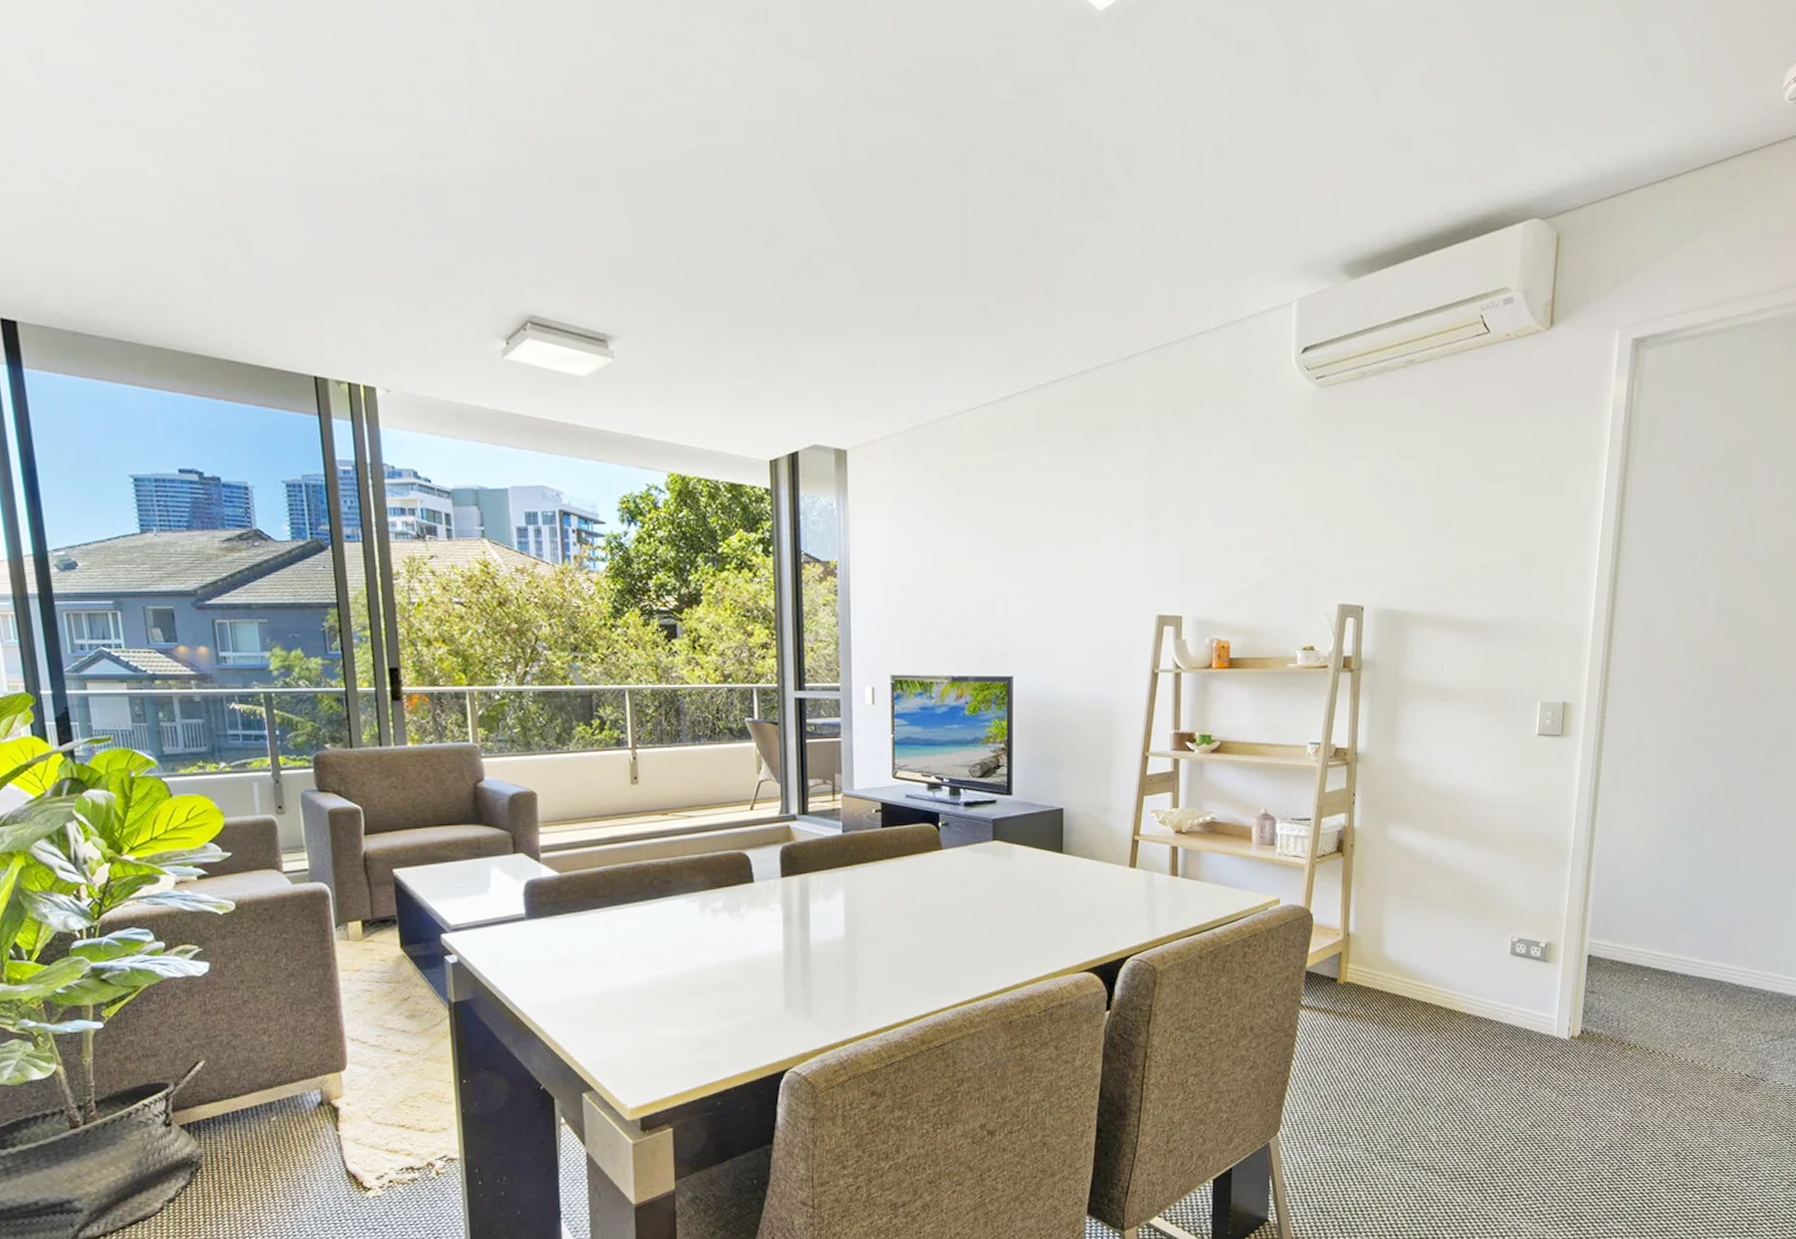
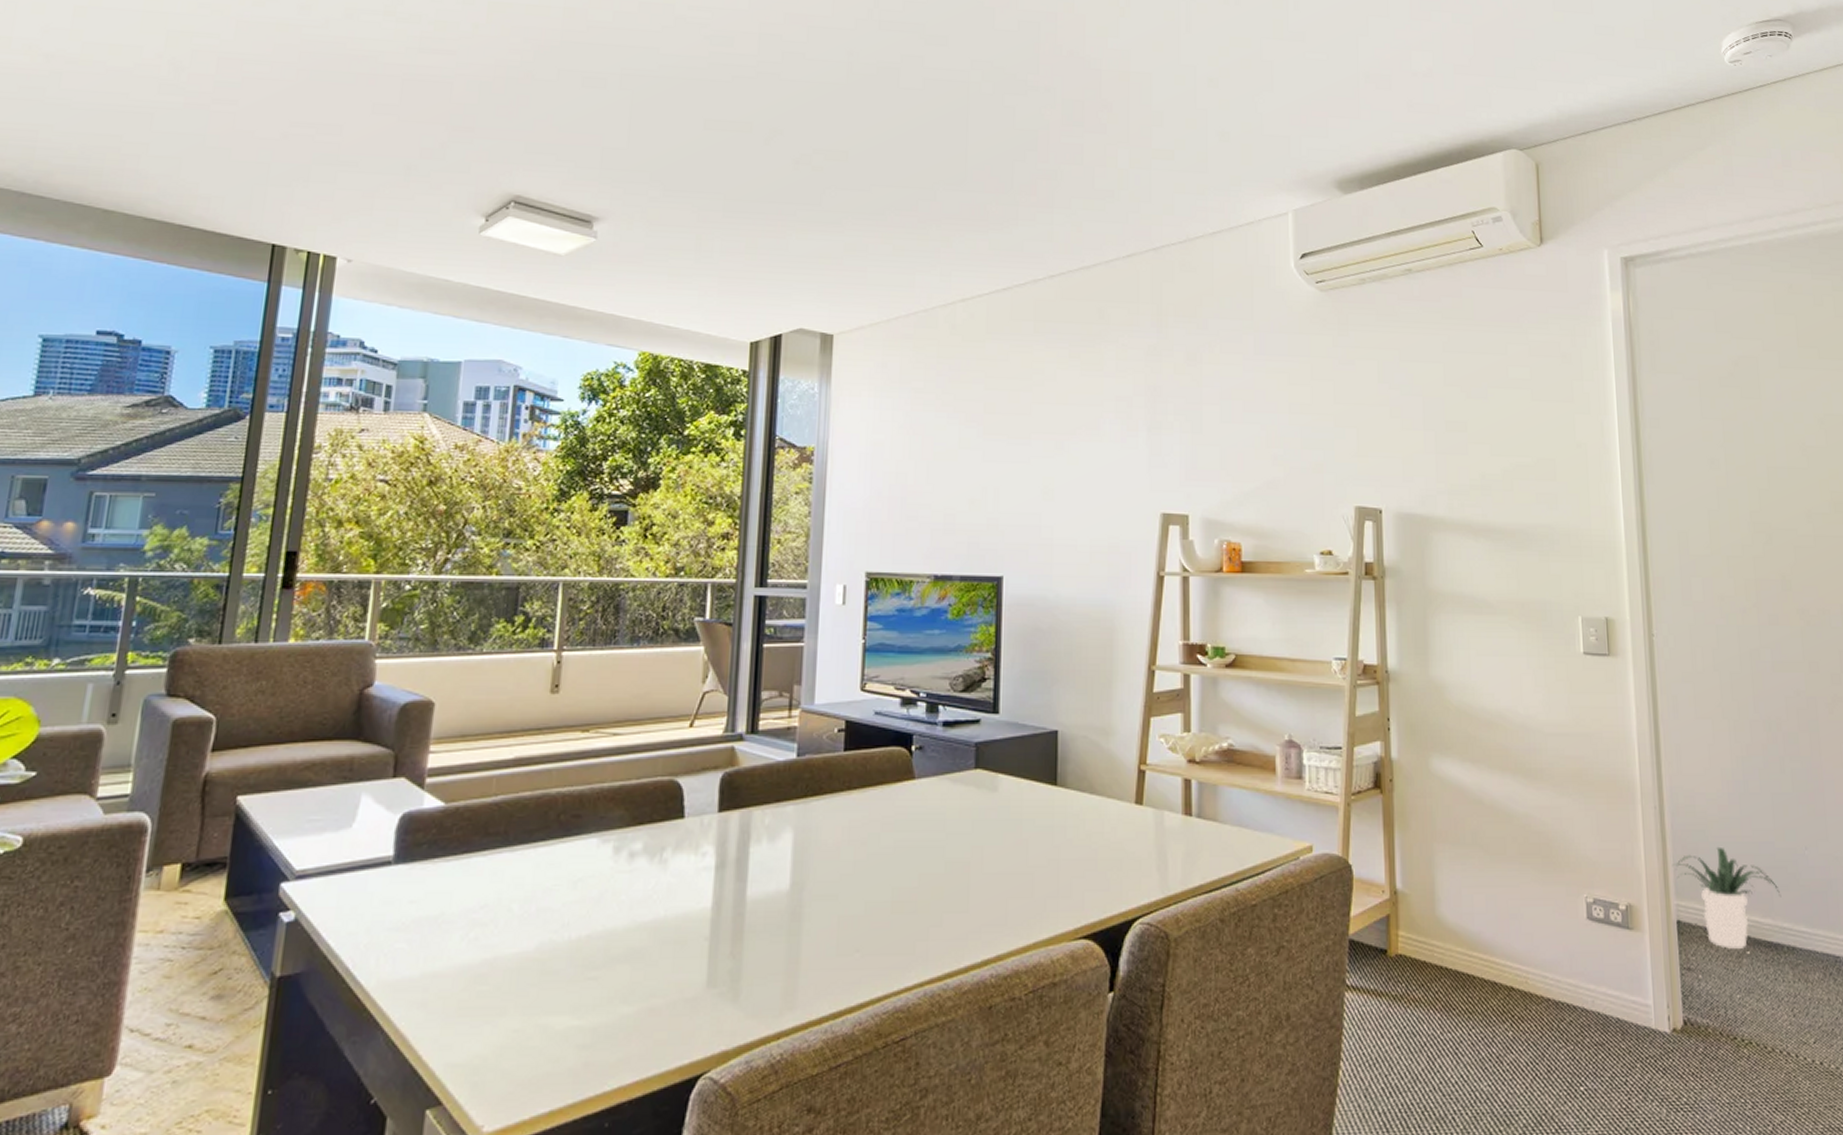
potted plant: none [1592,896,1684,977] -> present [1673,846,1782,949]

